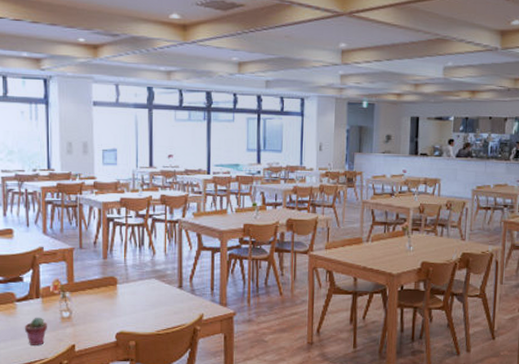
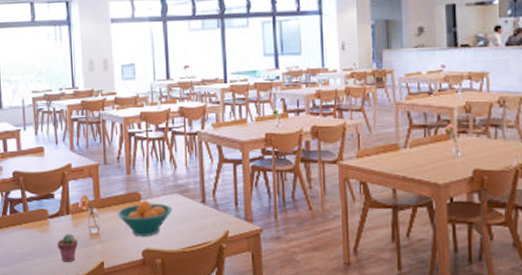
fruit bowl: none [90,285,149,320] -> present [116,200,173,237]

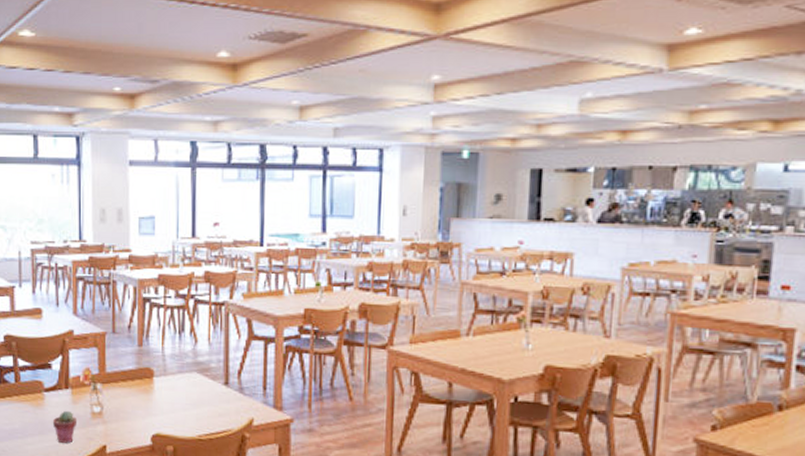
fruit bowl: present [116,200,173,237] -> none [123,377,190,420]

